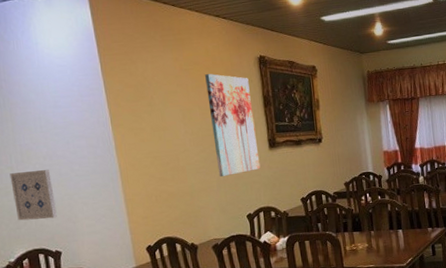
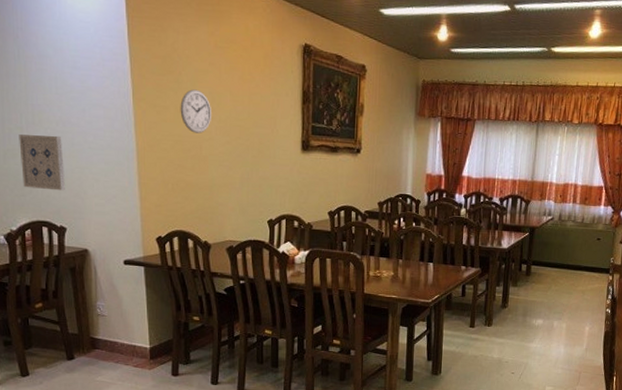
wall clock: none [155,109,185,148] -> present [180,89,211,134]
wall art: present [205,74,261,177] -> none [241,56,290,174]

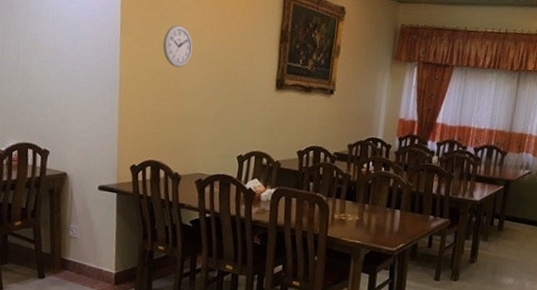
wall art: present [19,134,65,191] -> none [15,61,53,116]

